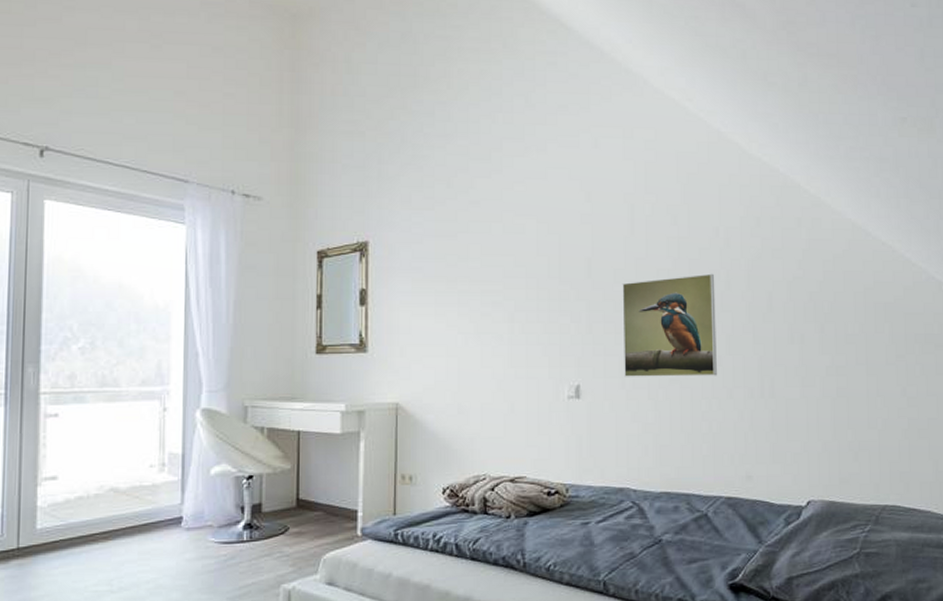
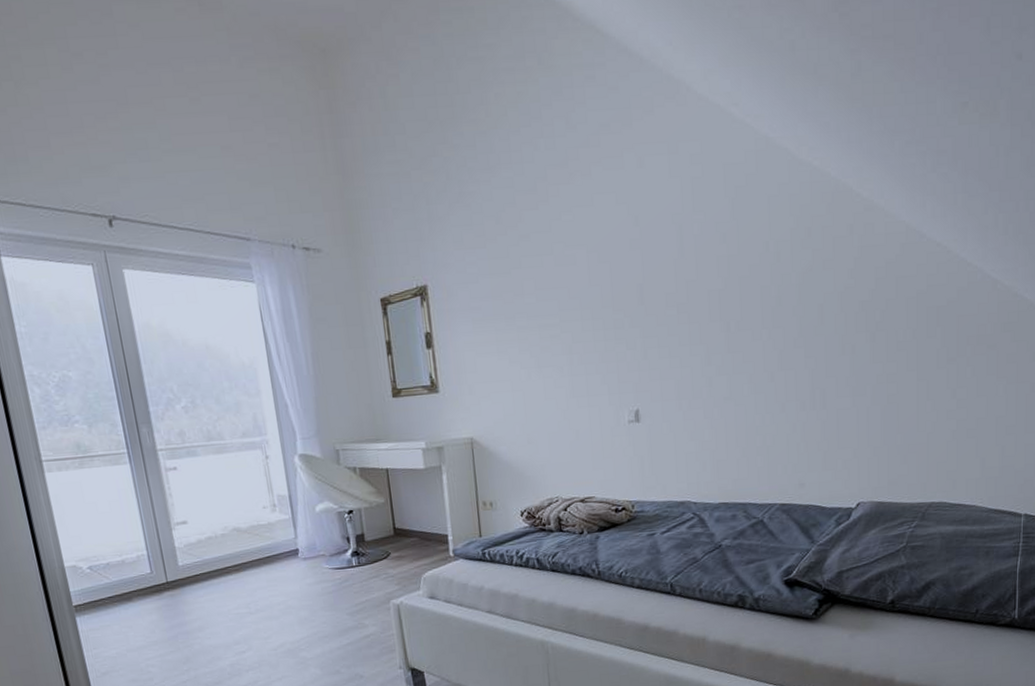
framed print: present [622,273,717,377] -> none [674,290,770,399]

